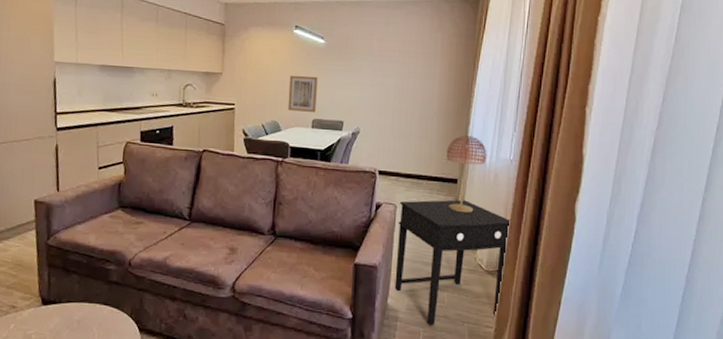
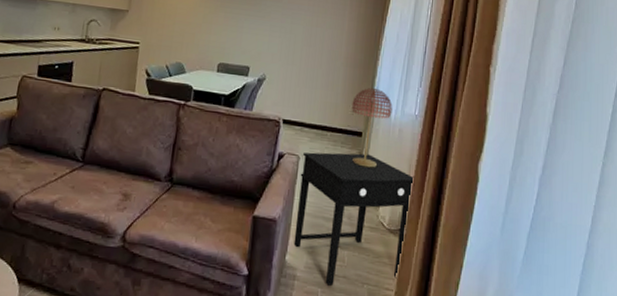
wall art: present [287,75,318,113] -> none [193,17,226,57]

